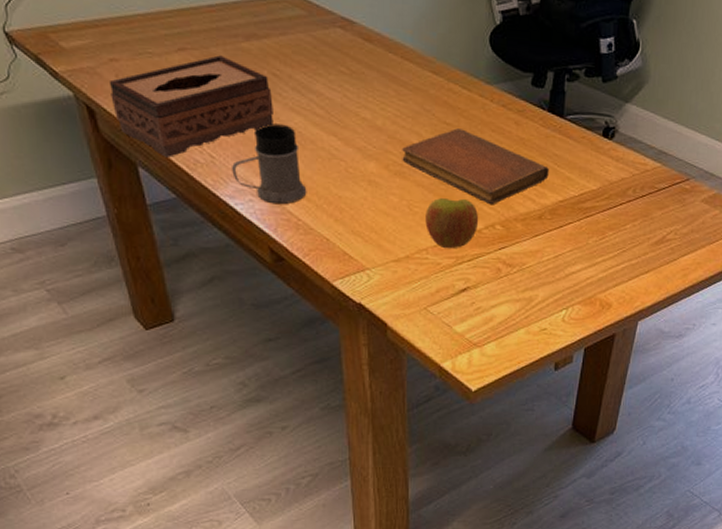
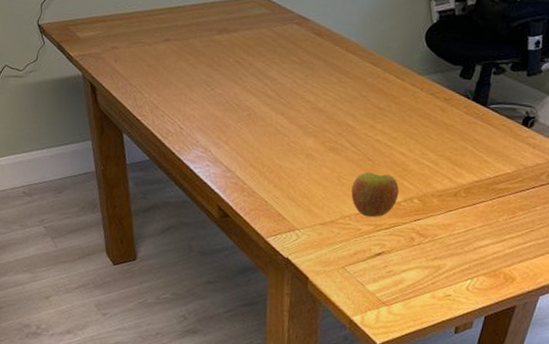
tissue box: present [108,55,273,157] -> none [109,45,235,127]
mug: present [232,123,307,205] -> none [195,102,254,170]
notebook: present [402,128,549,204] -> none [337,112,468,180]

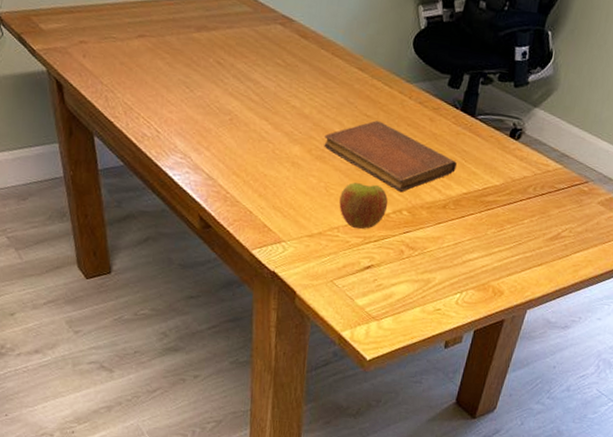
notebook: none [337,112,468,180] -> present [324,121,457,192]

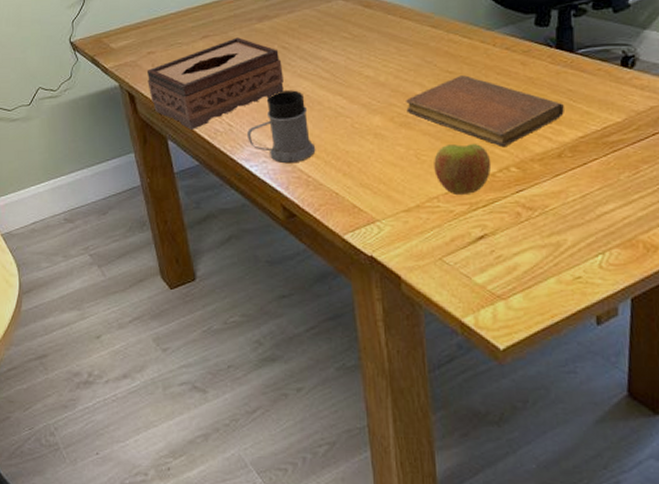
tissue box: none [77,43,215,130] -> present [146,37,284,130]
mug: none [174,106,237,178] -> present [247,90,316,164]

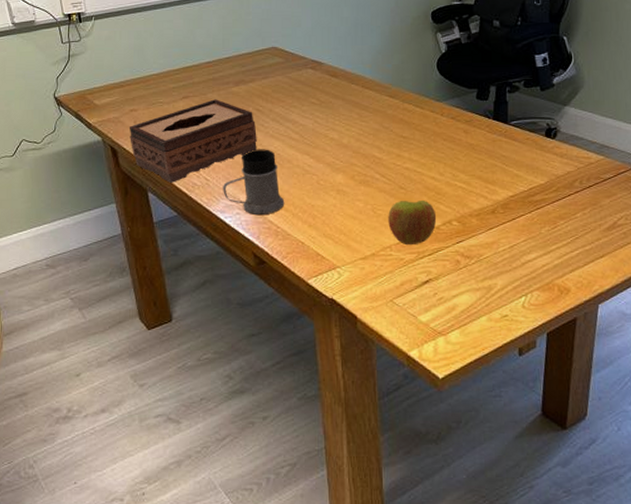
notebook: present [406,75,564,146] -> none [365,140,498,203]

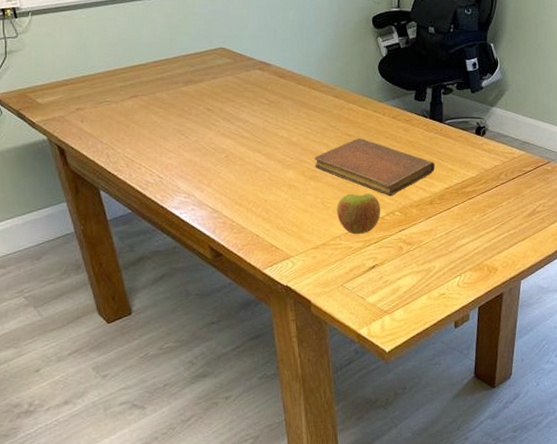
tissue box: present [129,99,257,183] -> none [76,98,209,181]
mug: present [223,149,285,216] -> none [177,147,239,211]
notebook: none [365,140,498,203] -> present [314,138,435,195]

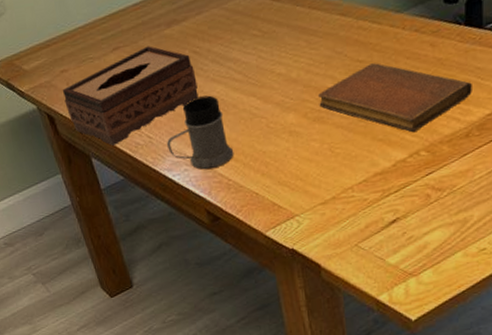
tissue box: none [76,98,209,181] -> present [62,46,199,146]
mug: none [177,147,239,211] -> present [167,95,234,170]
apple: present [337,194,381,234] -> none [347,131,403,183]

